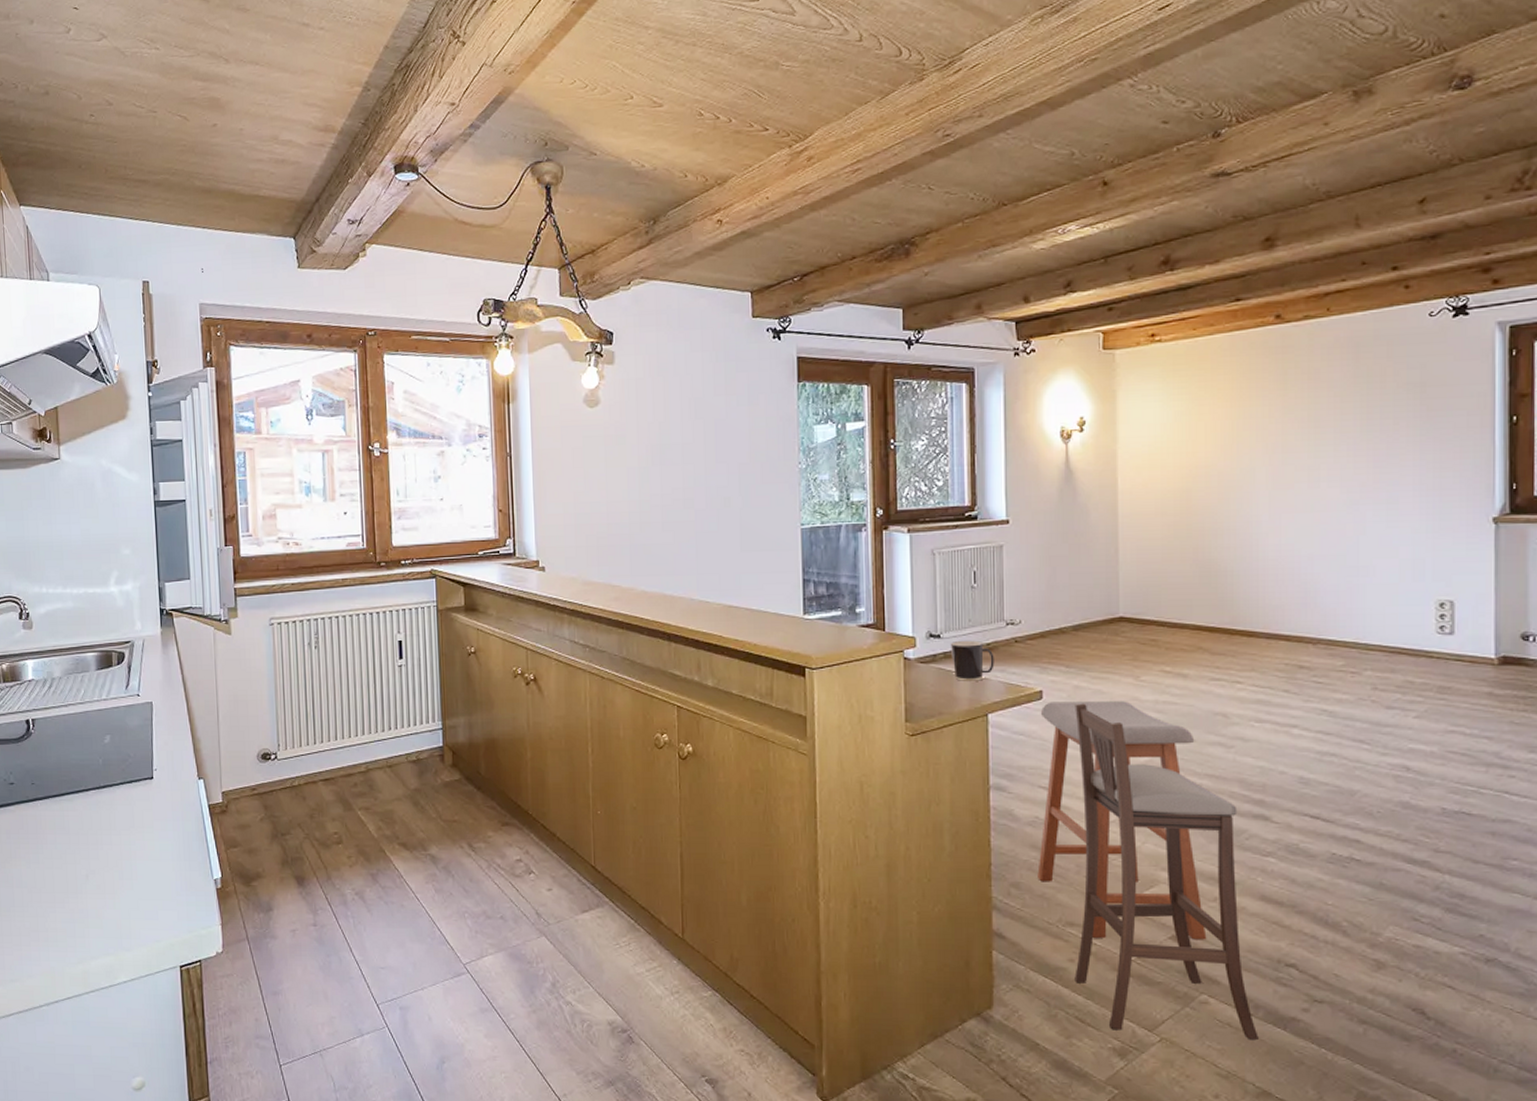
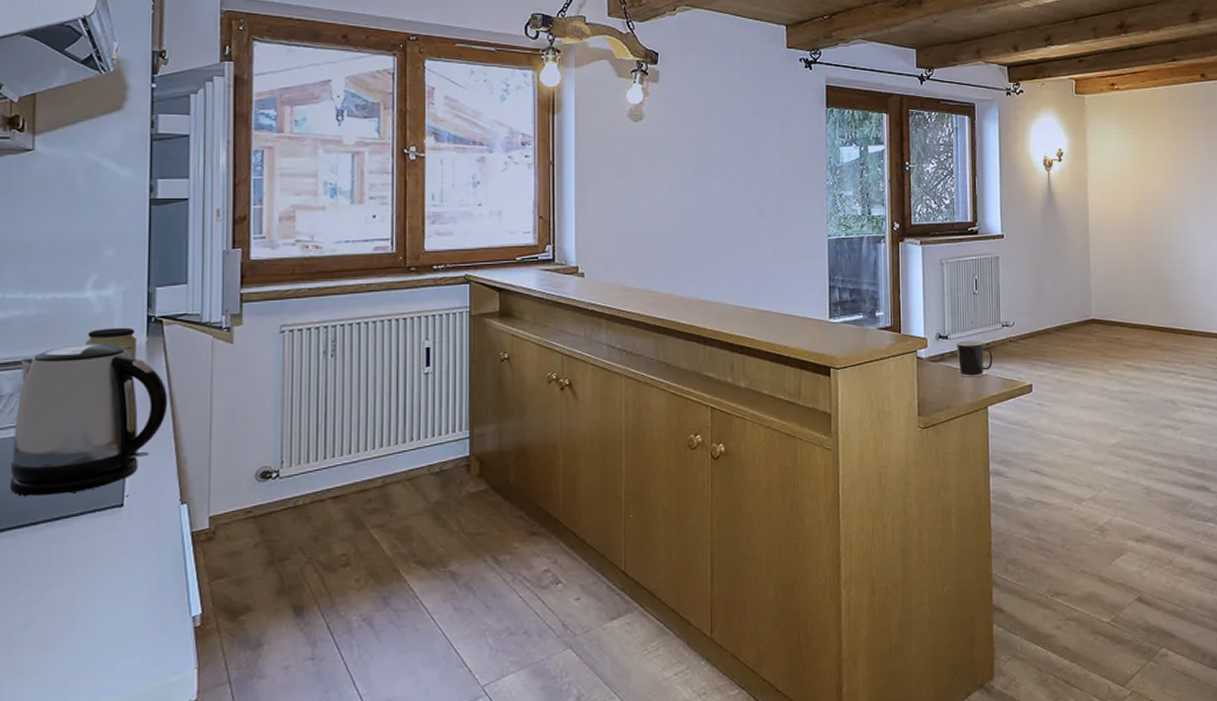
kettle: none [64,634,182,767] -> present [10,343,168,497]
jar: none [112,619,154,648] -> present [84,327,138,359]
stool: present [1037,701,1207,940] -> none [1030,392,1165,605]
bar stool: present [1075,703,1259,1039] -> none [1058,394,1206,689]

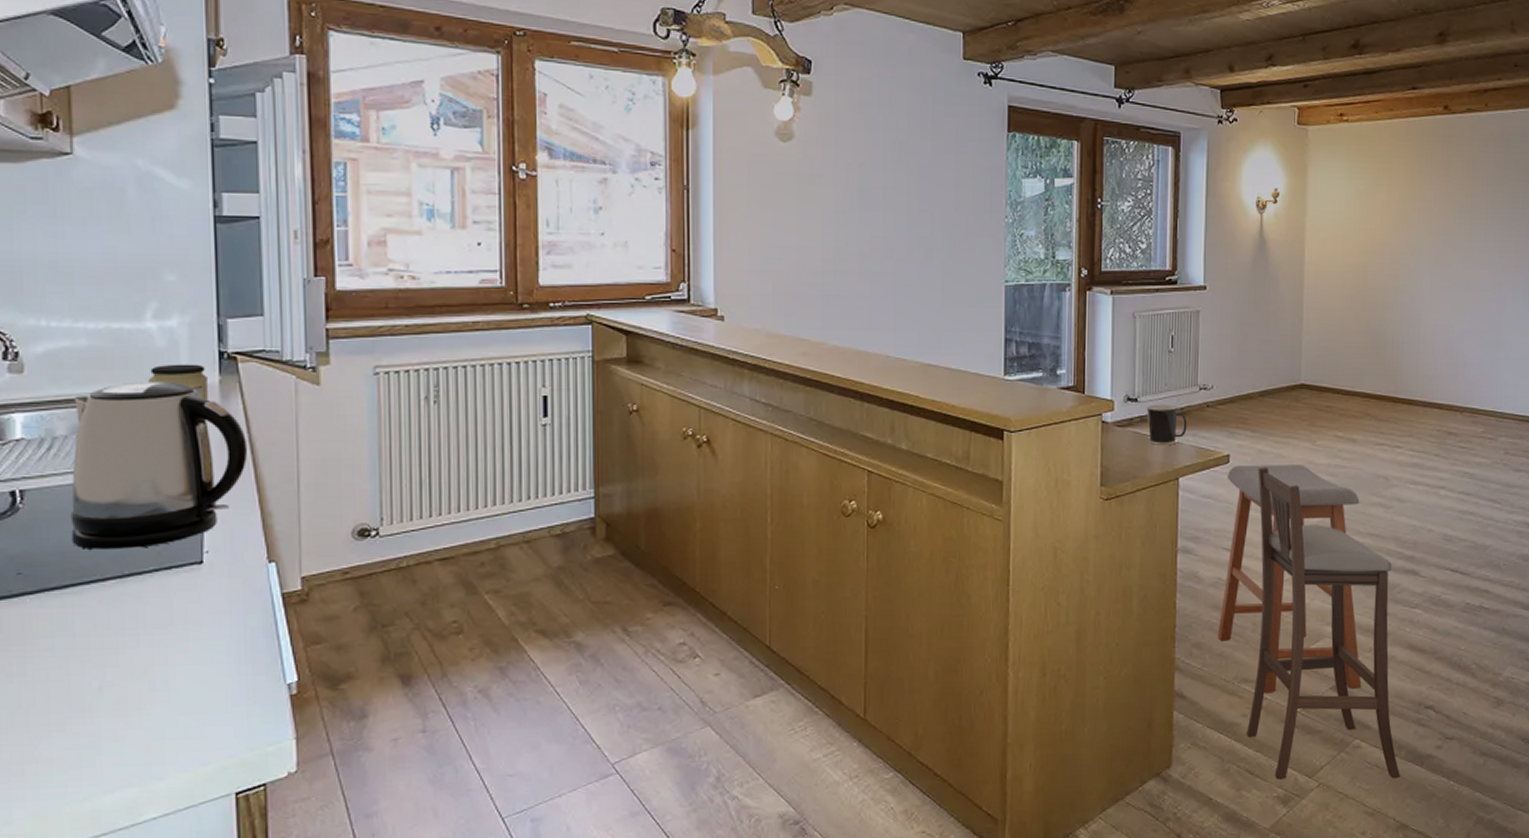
stool: none [1030,392,1165,605] -> present [1217,465,1362,692]
bar stool: none [1058,394,1206,689] -> present [1246,466,1400,780]

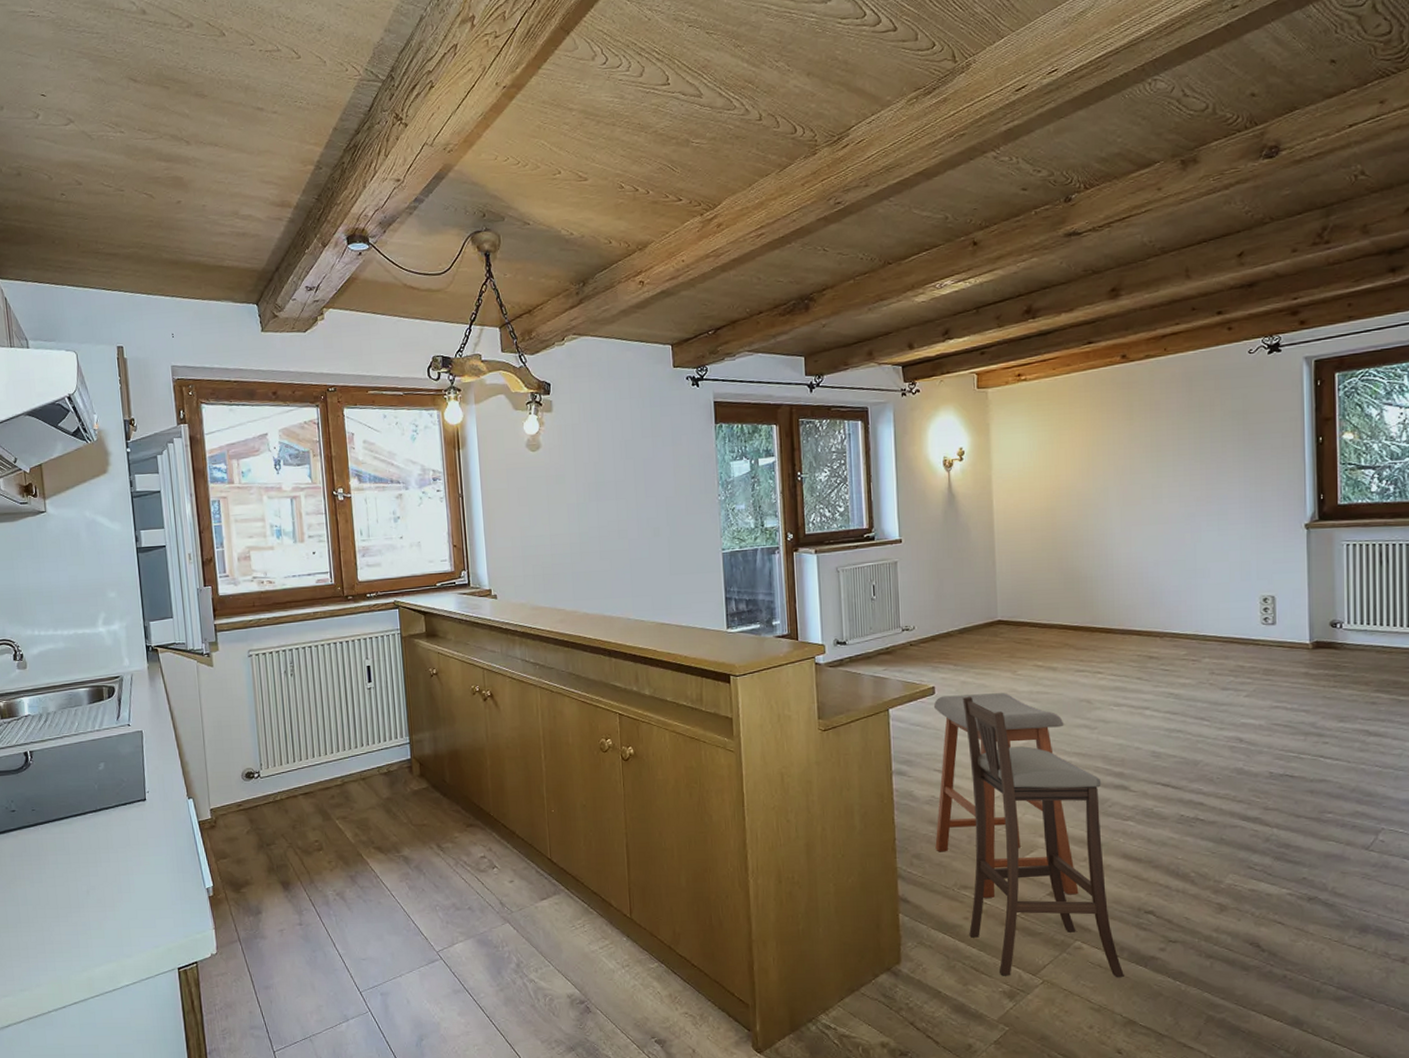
kettle: present [70,381,248,551] -> none [58,669,170,793]
jar: present [147,364,209,400] -> none [102,656,141,682]
mug: present [1146,404,1187,446] -> none [854,645,893,682]

